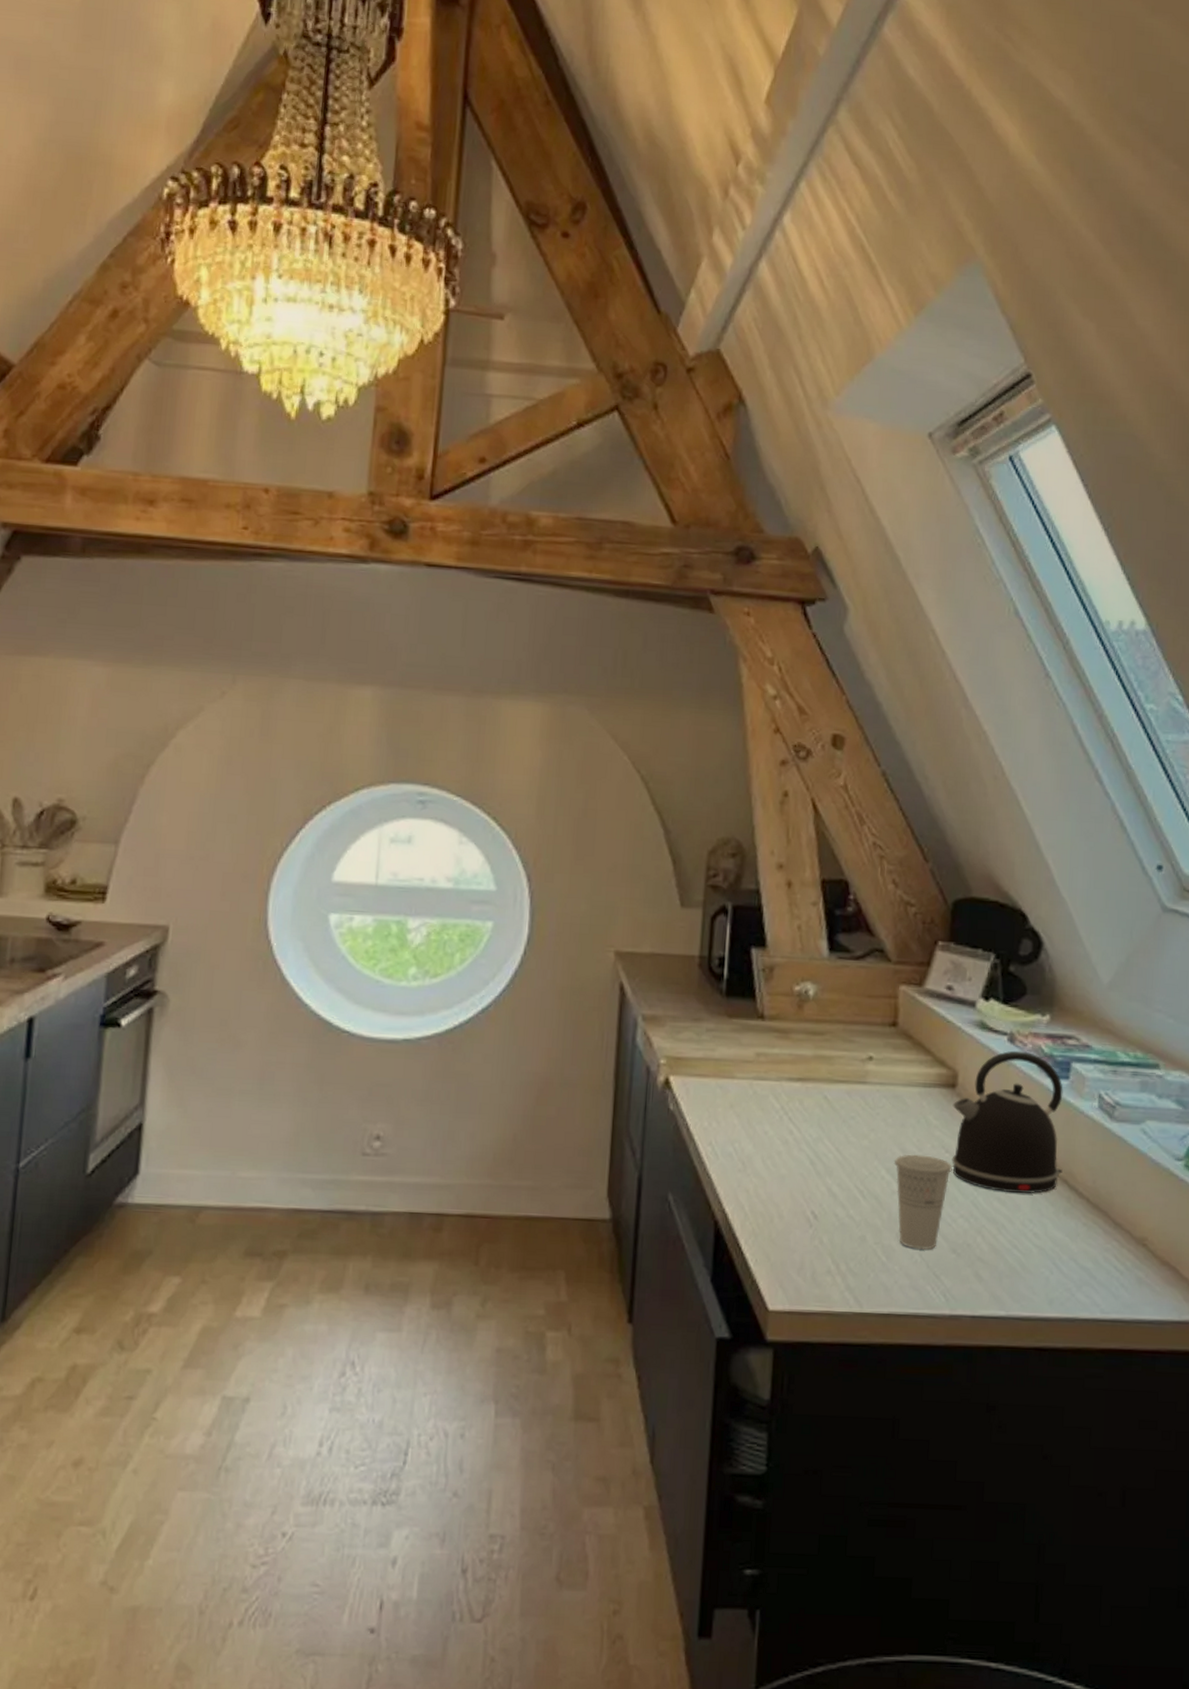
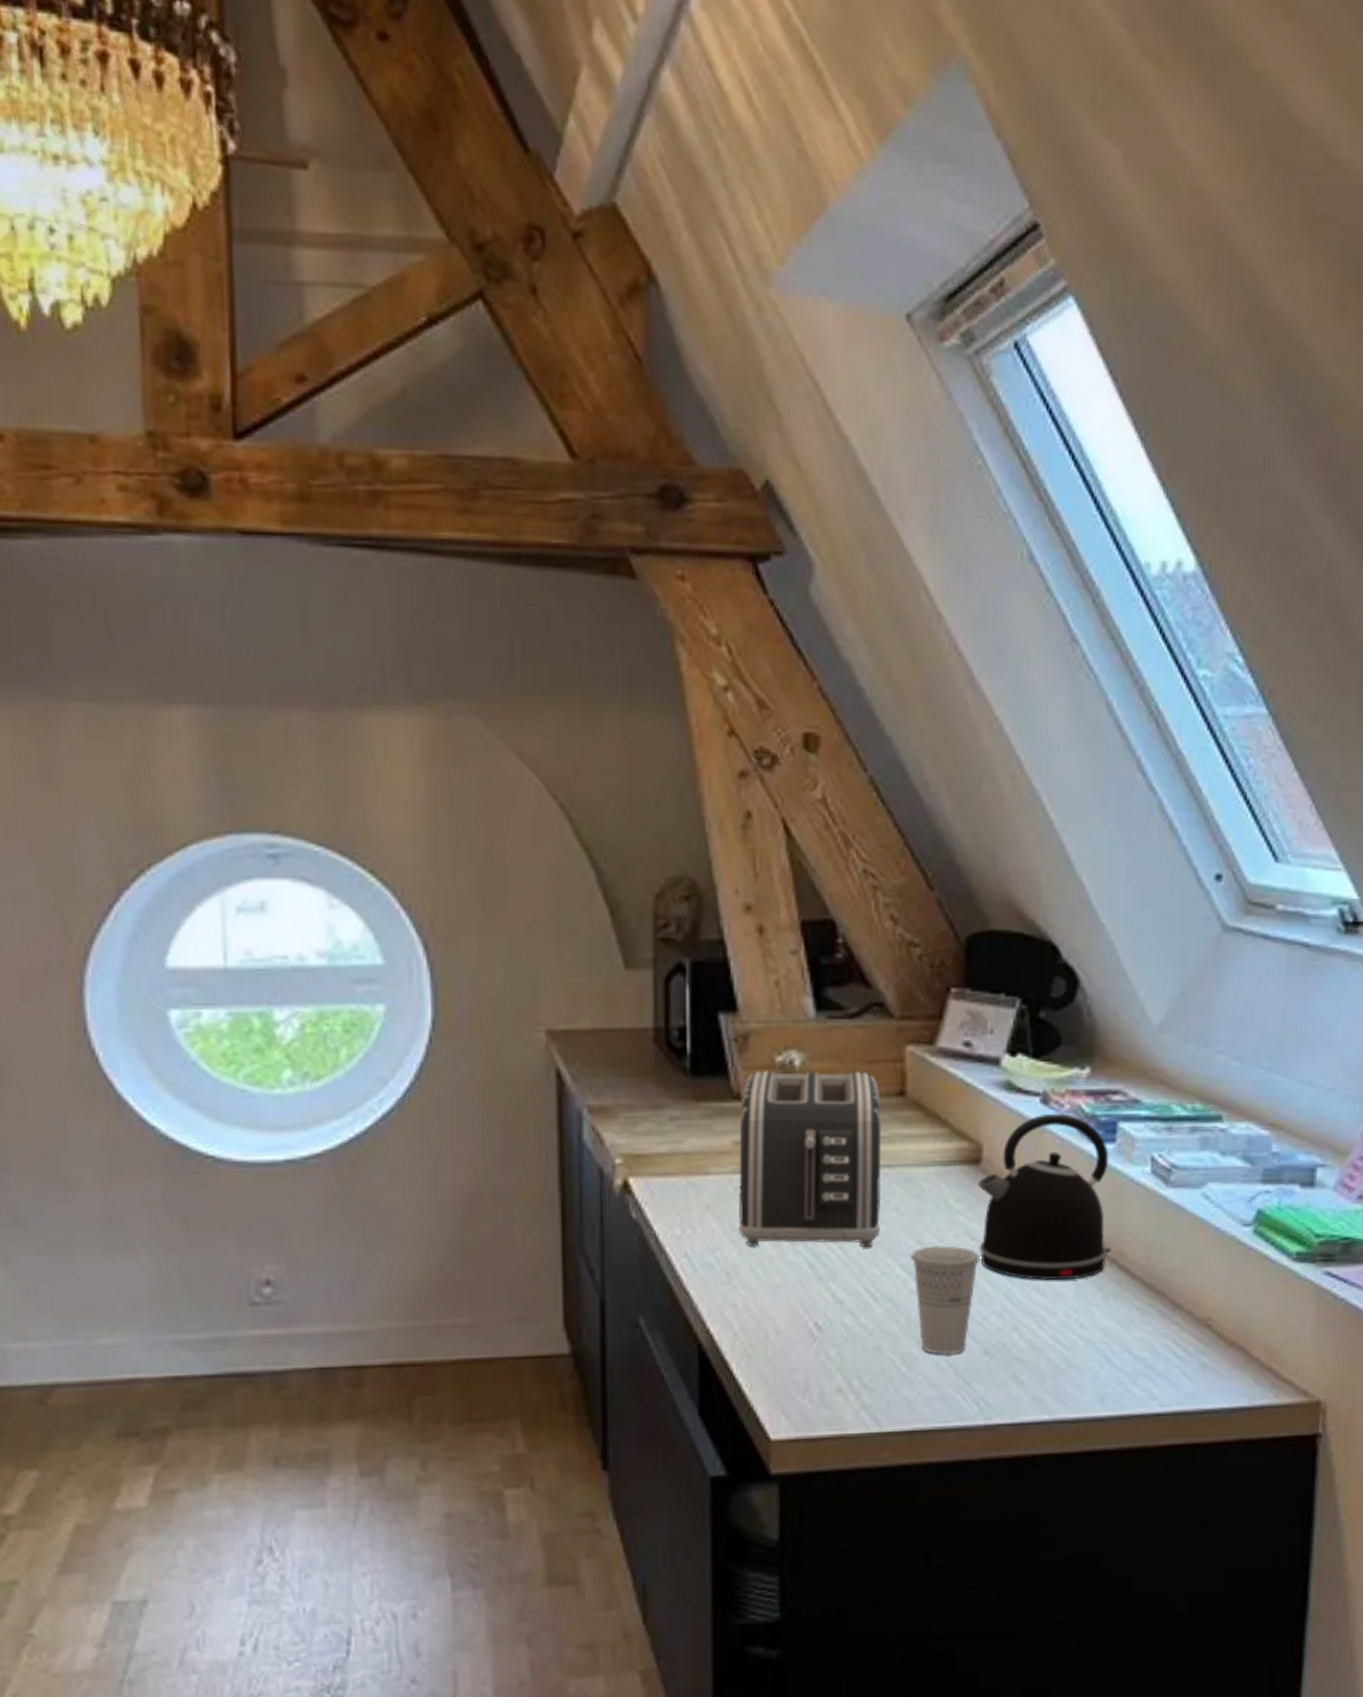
toaster: none [755,997,877,1151] -> present [739,1071,882,1248]

